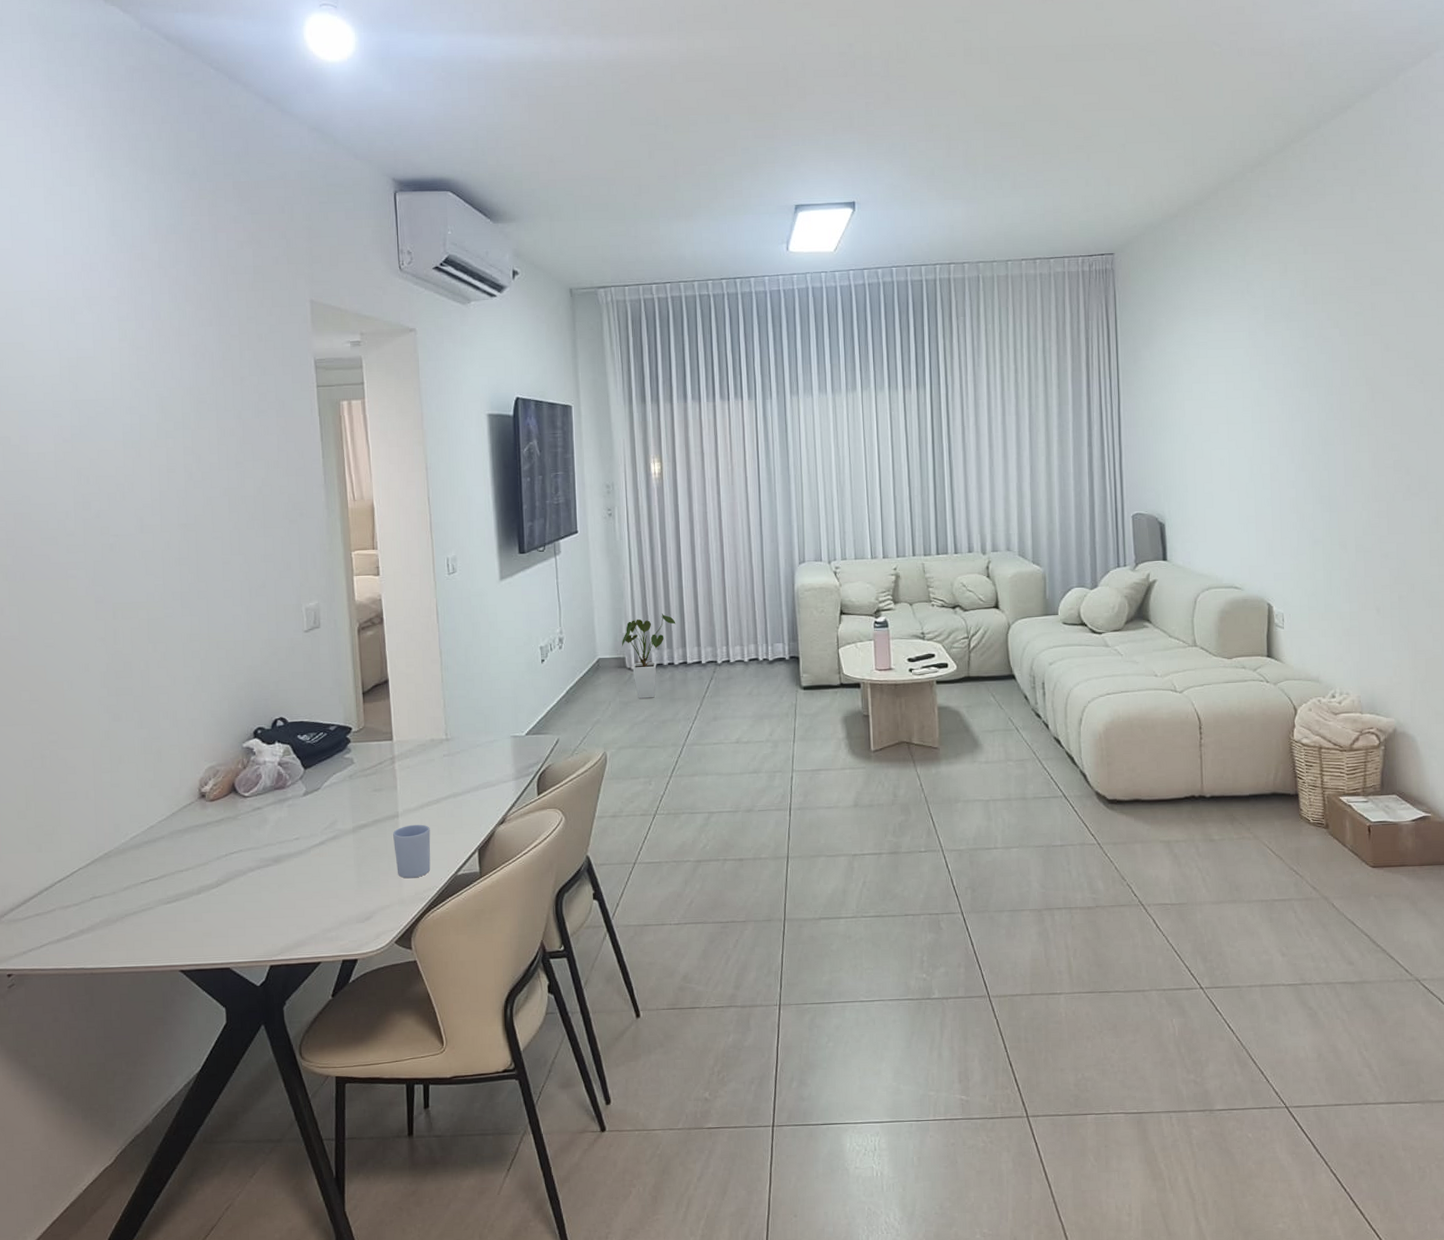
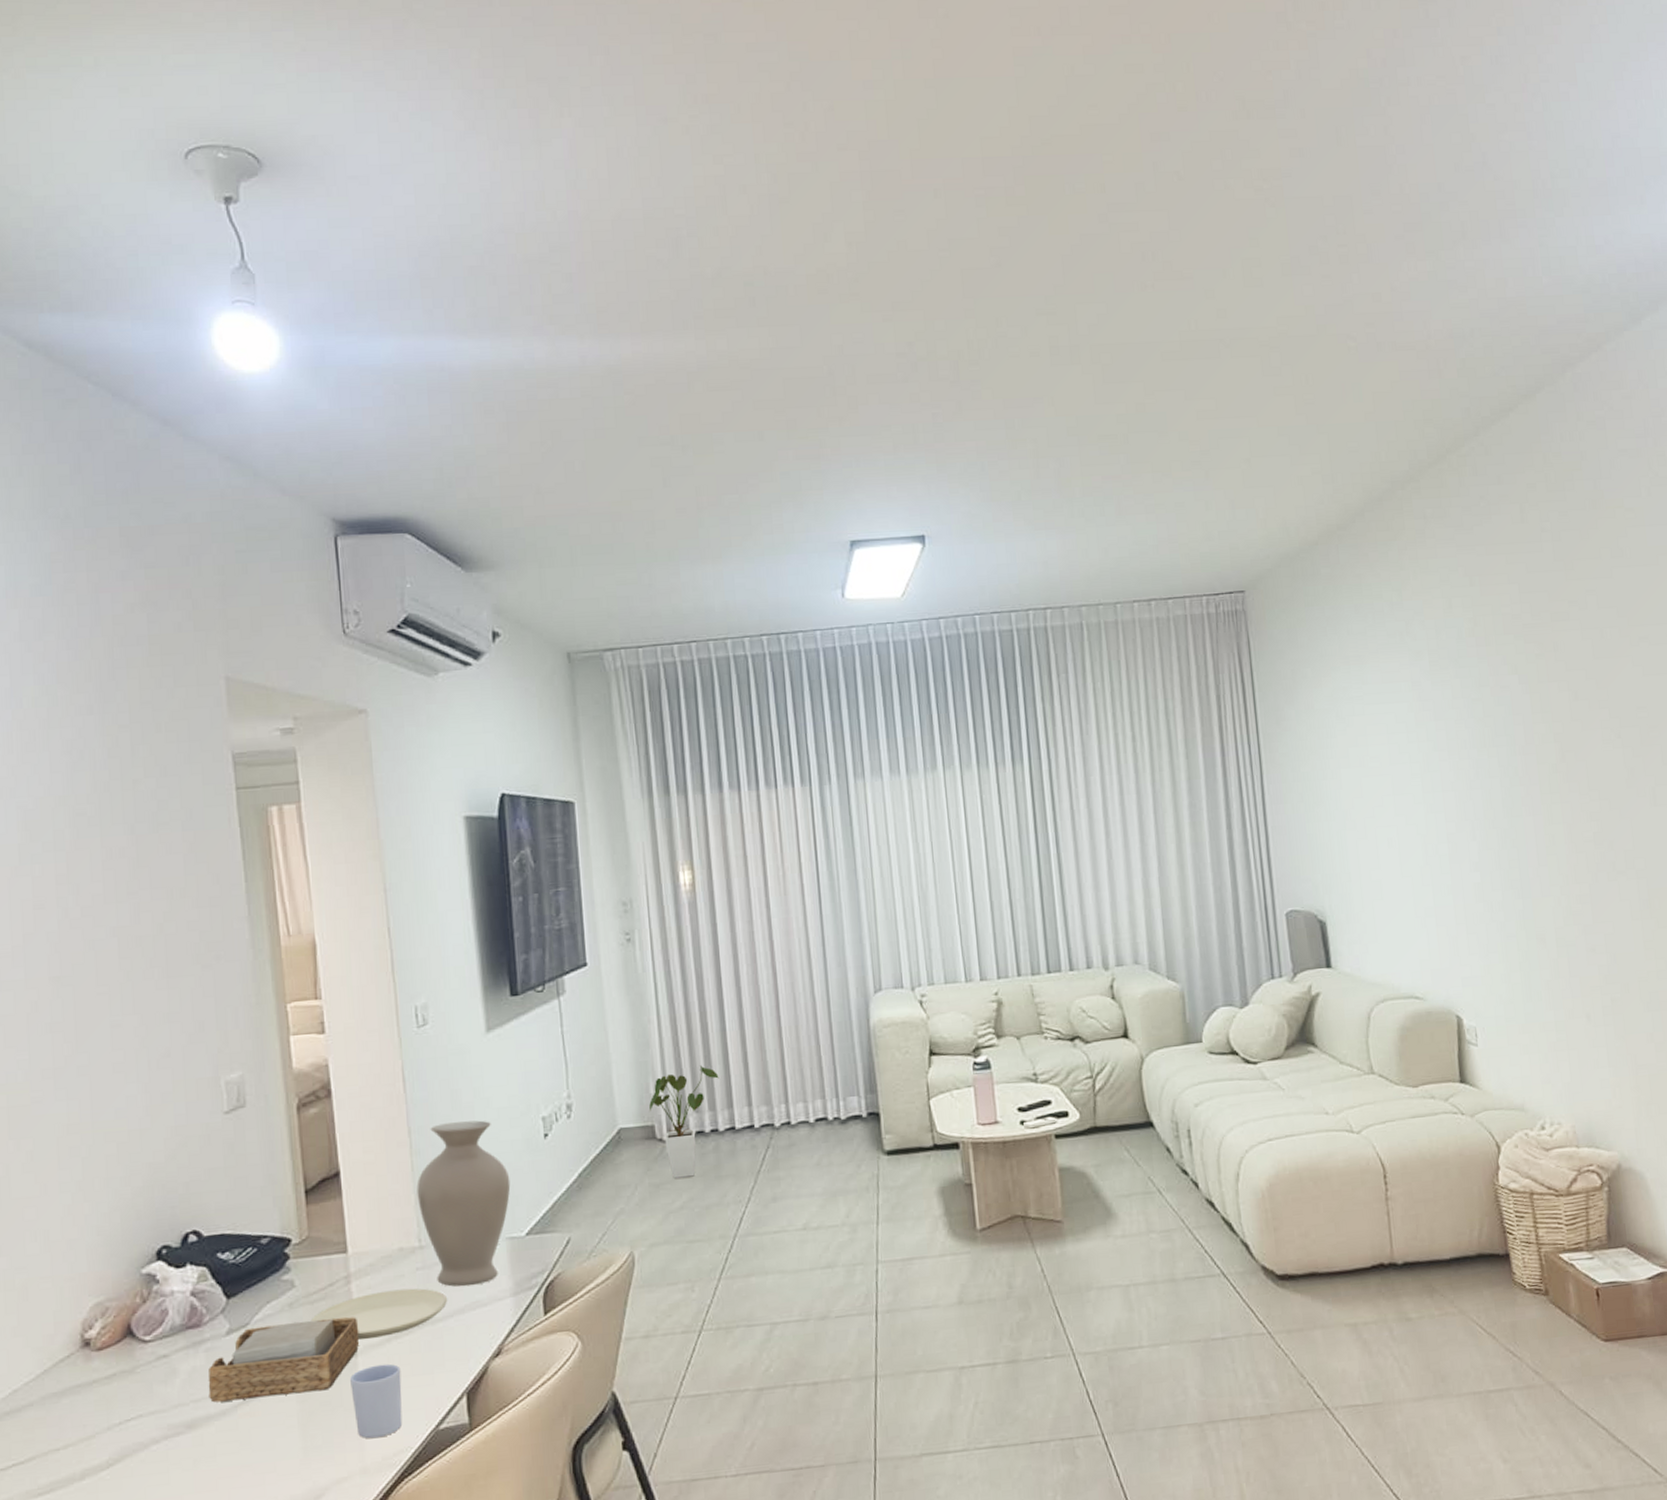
napkin holder: none [289,788,400,845] -> present [208,1317,360,1403]
plate: none [365,769,466,805] -> present [310,1288,448,1339]
vase: none [445,647,515,771] -> present [416,1120,511,1287]

